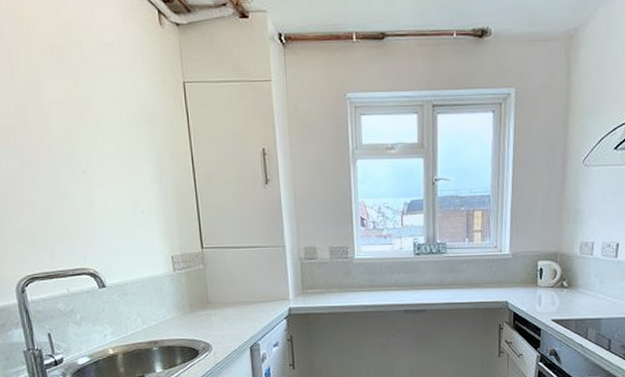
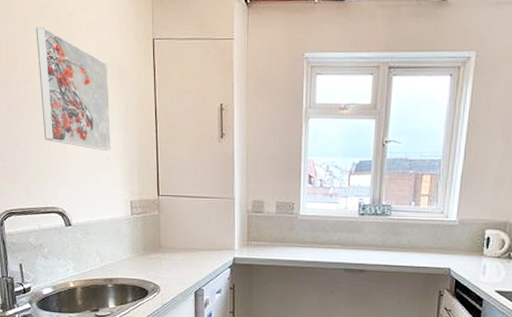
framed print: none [47,71,146,204] -> present [36,27,112,152]

